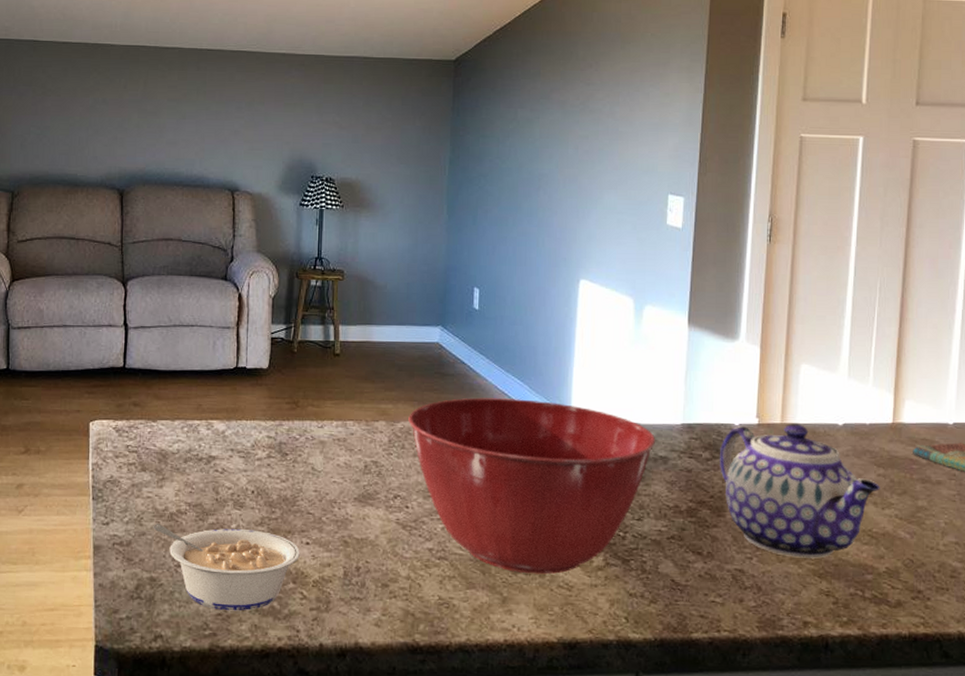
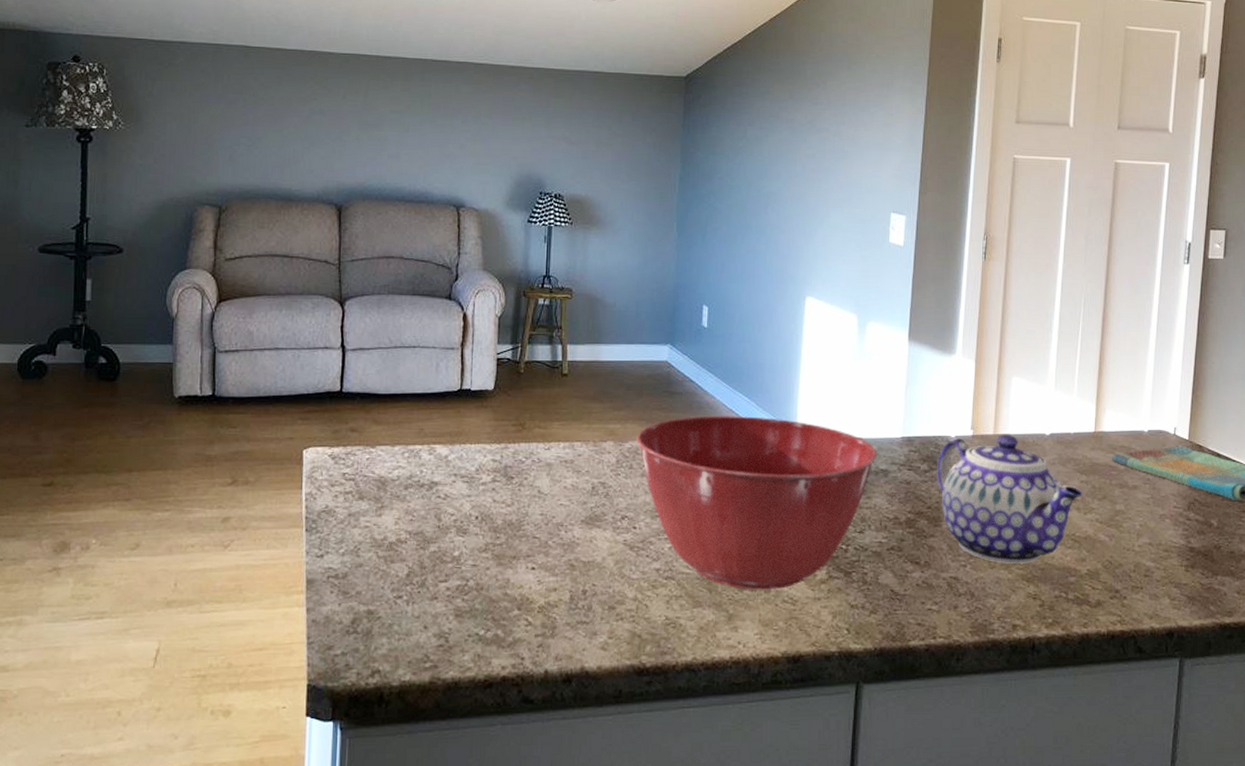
legume: present [153,524,301,611] -> none [371,554,526,642]

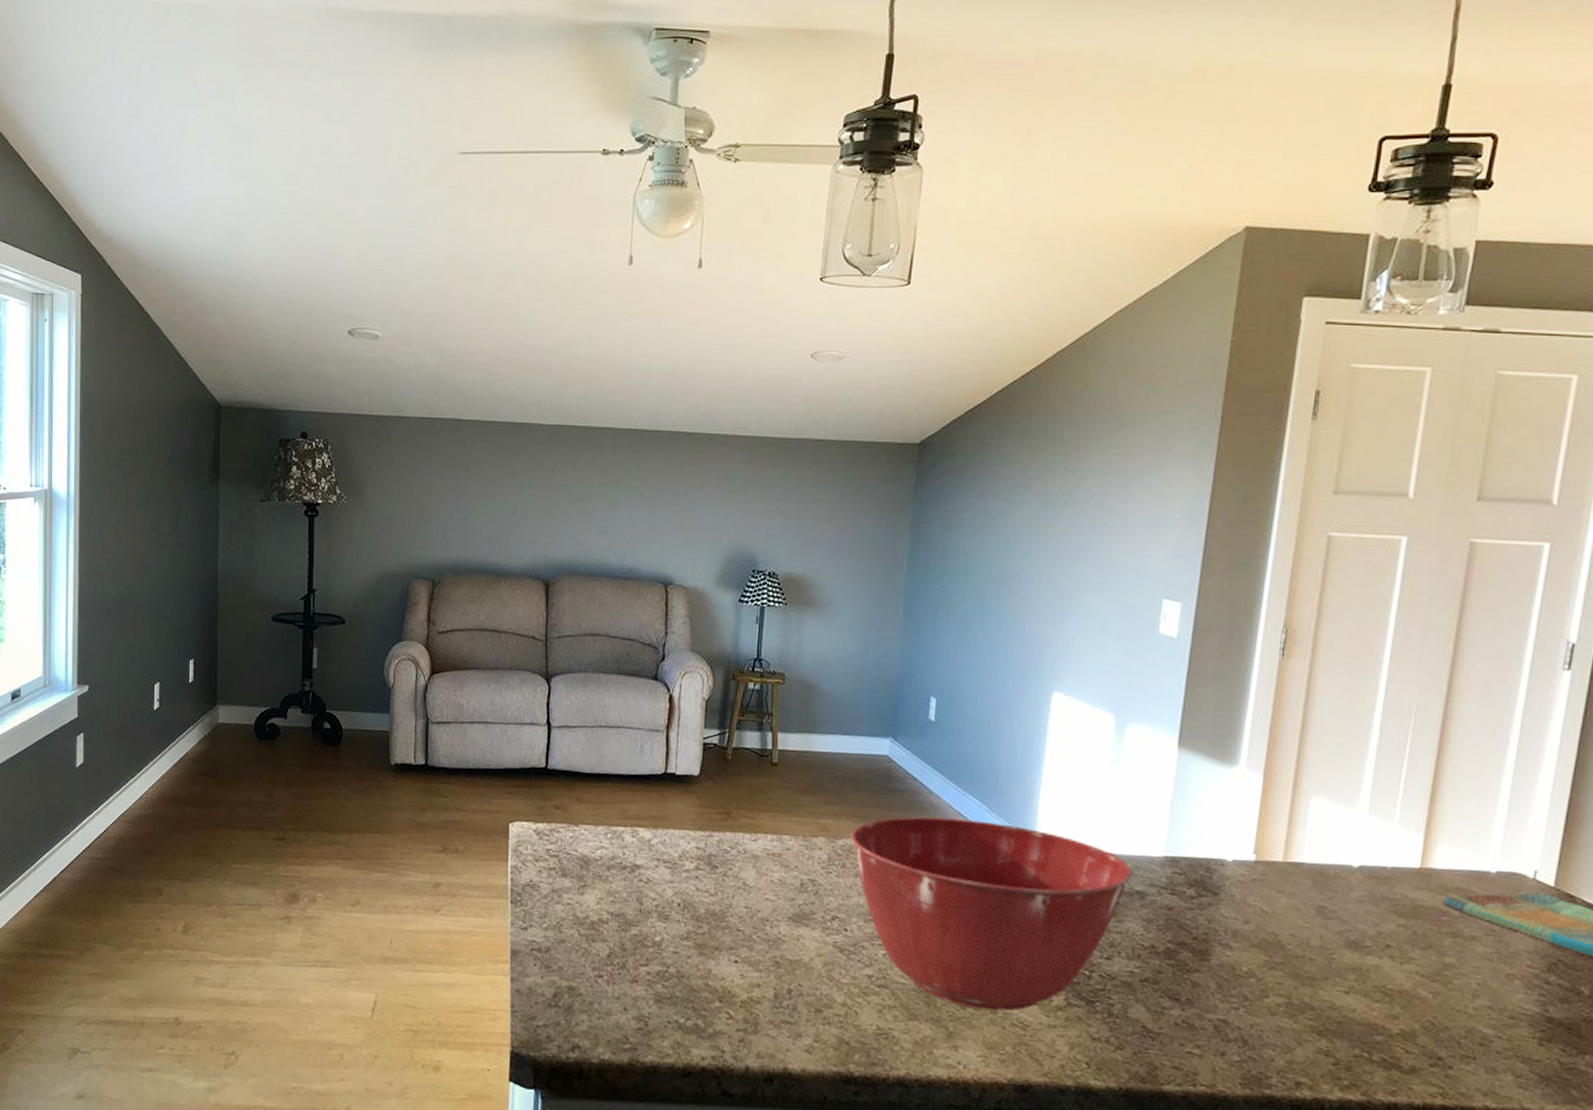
teapot: present [937,434,1083,564] -> none [1206,862,1400,1014]

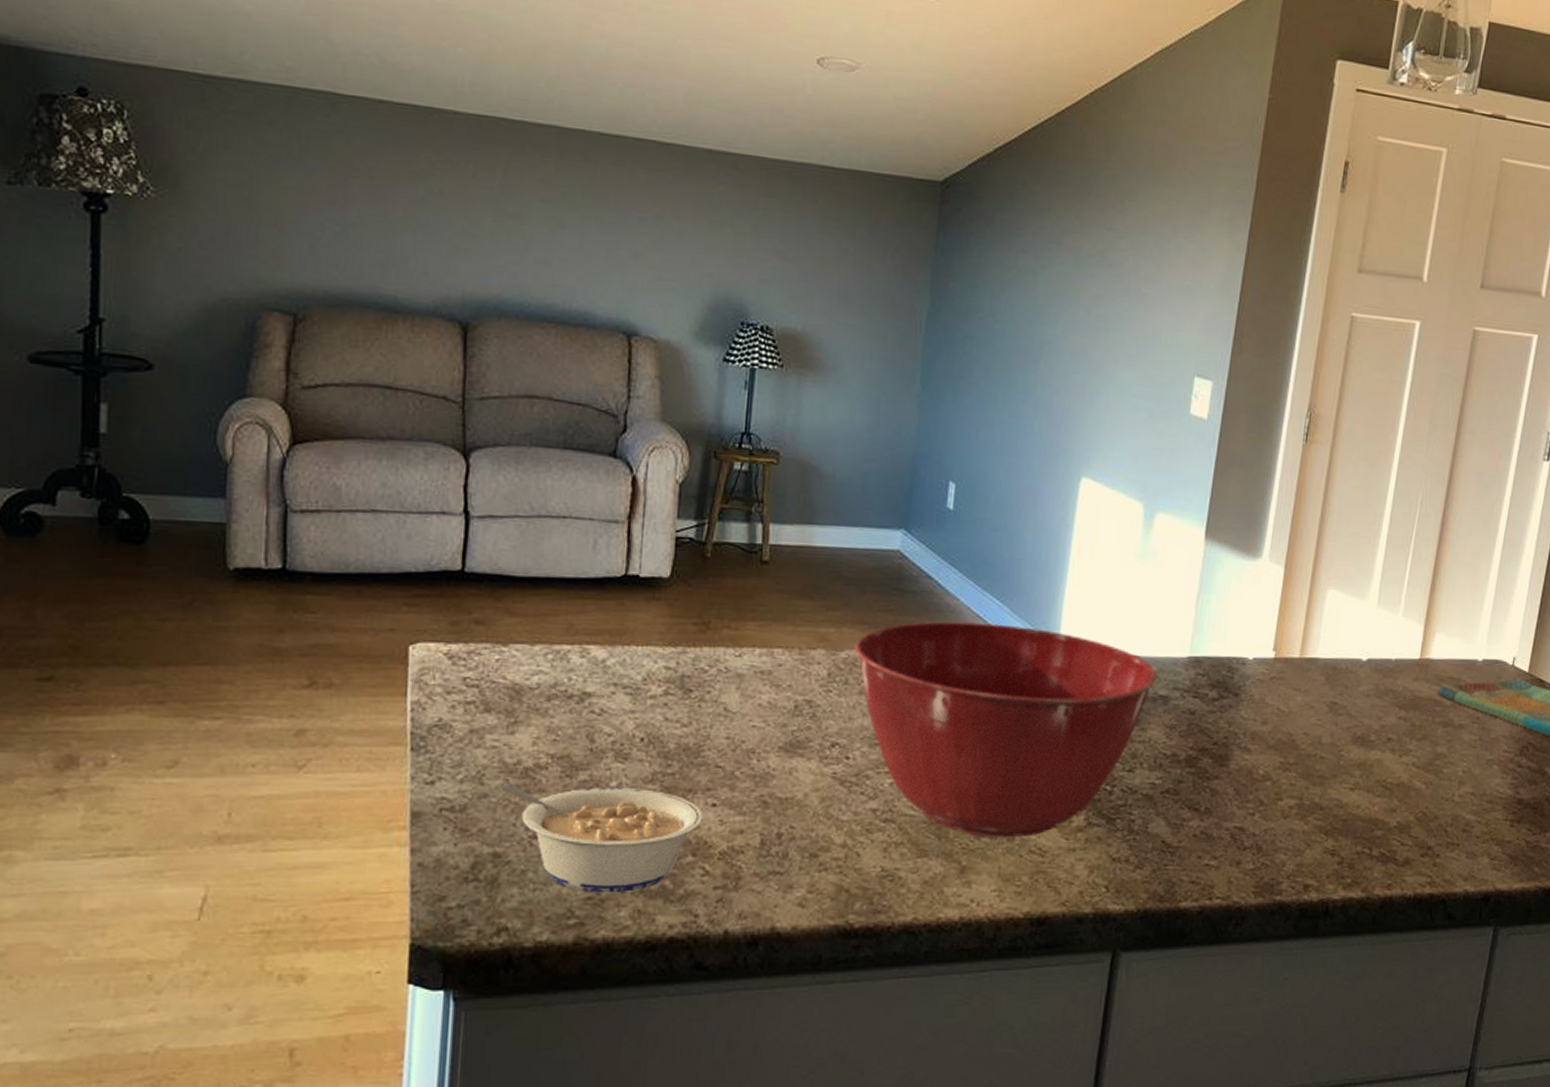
legume: none [573,932,729,1027] -> present [499,782,705,893]

